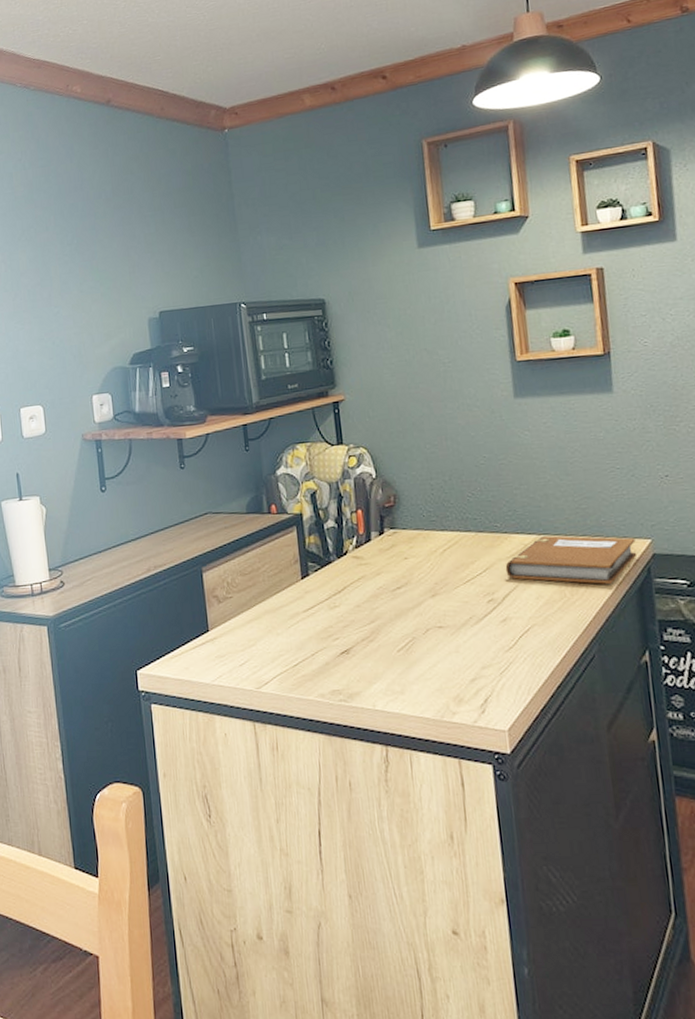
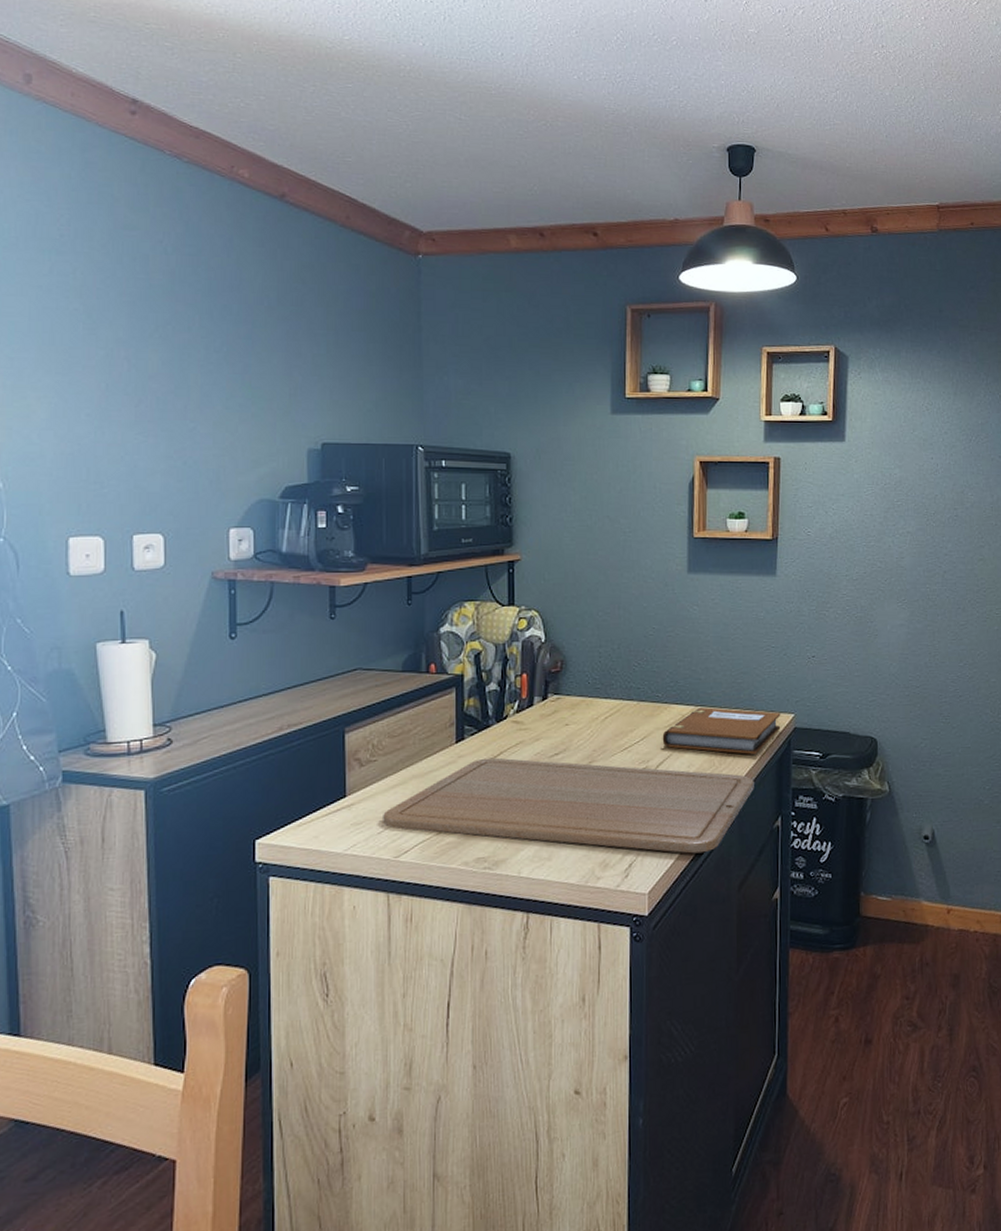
chopping board: none [242,592,614,690] -> present [383,757,754,854]

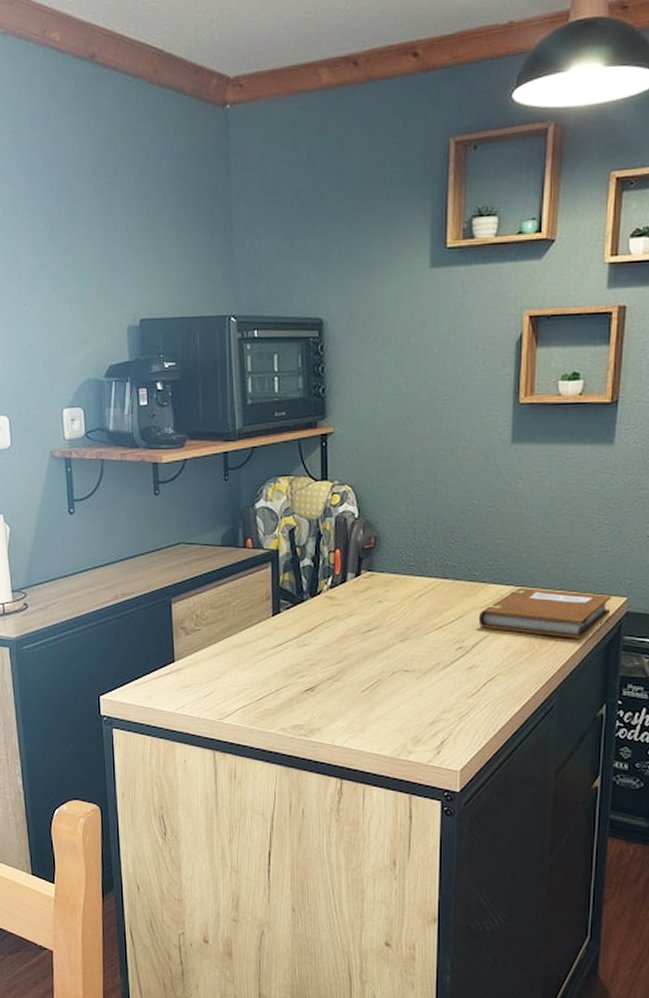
chopping board: present [383,757,754,854] -> none [207,631,577,736]

